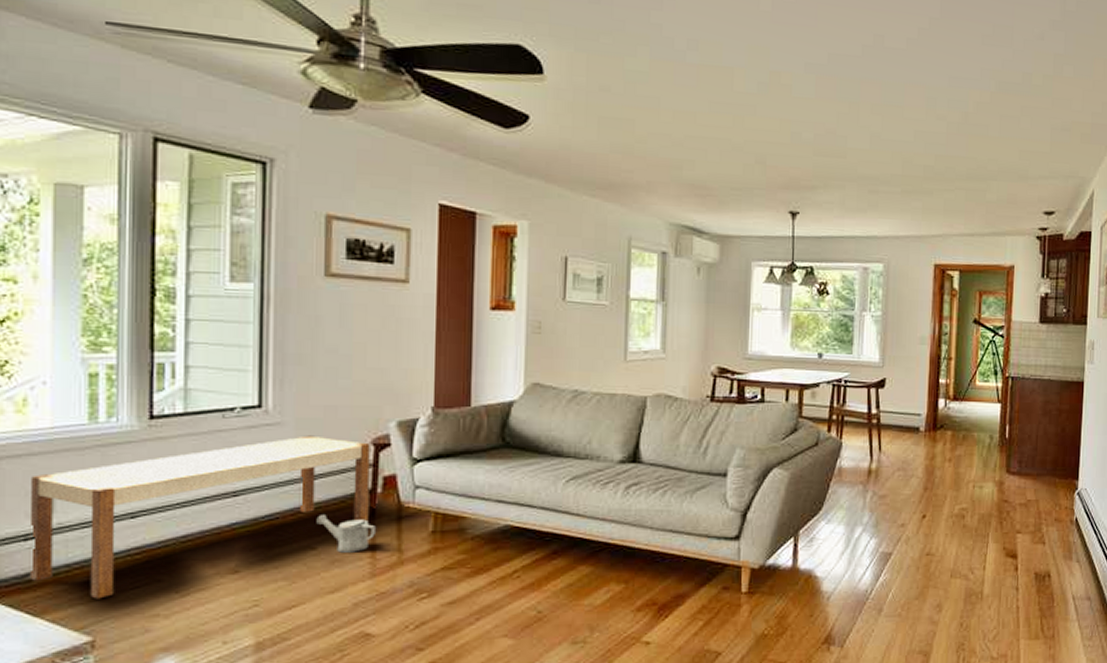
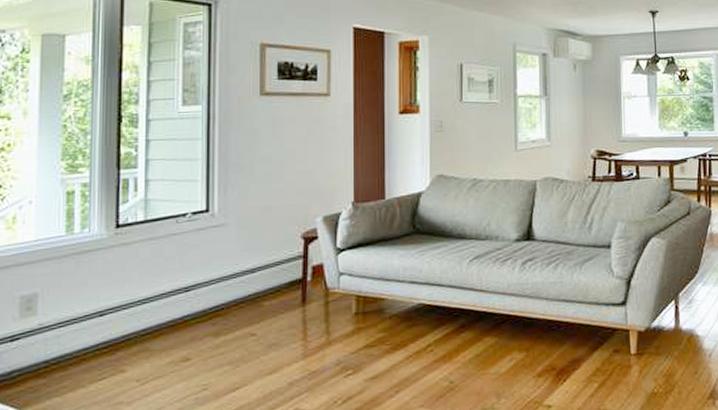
bench: present [29,435,370,599] -> none [14,233,300,391]
watering can: present [316,515,375,553] -> none [256,304,306,337]

